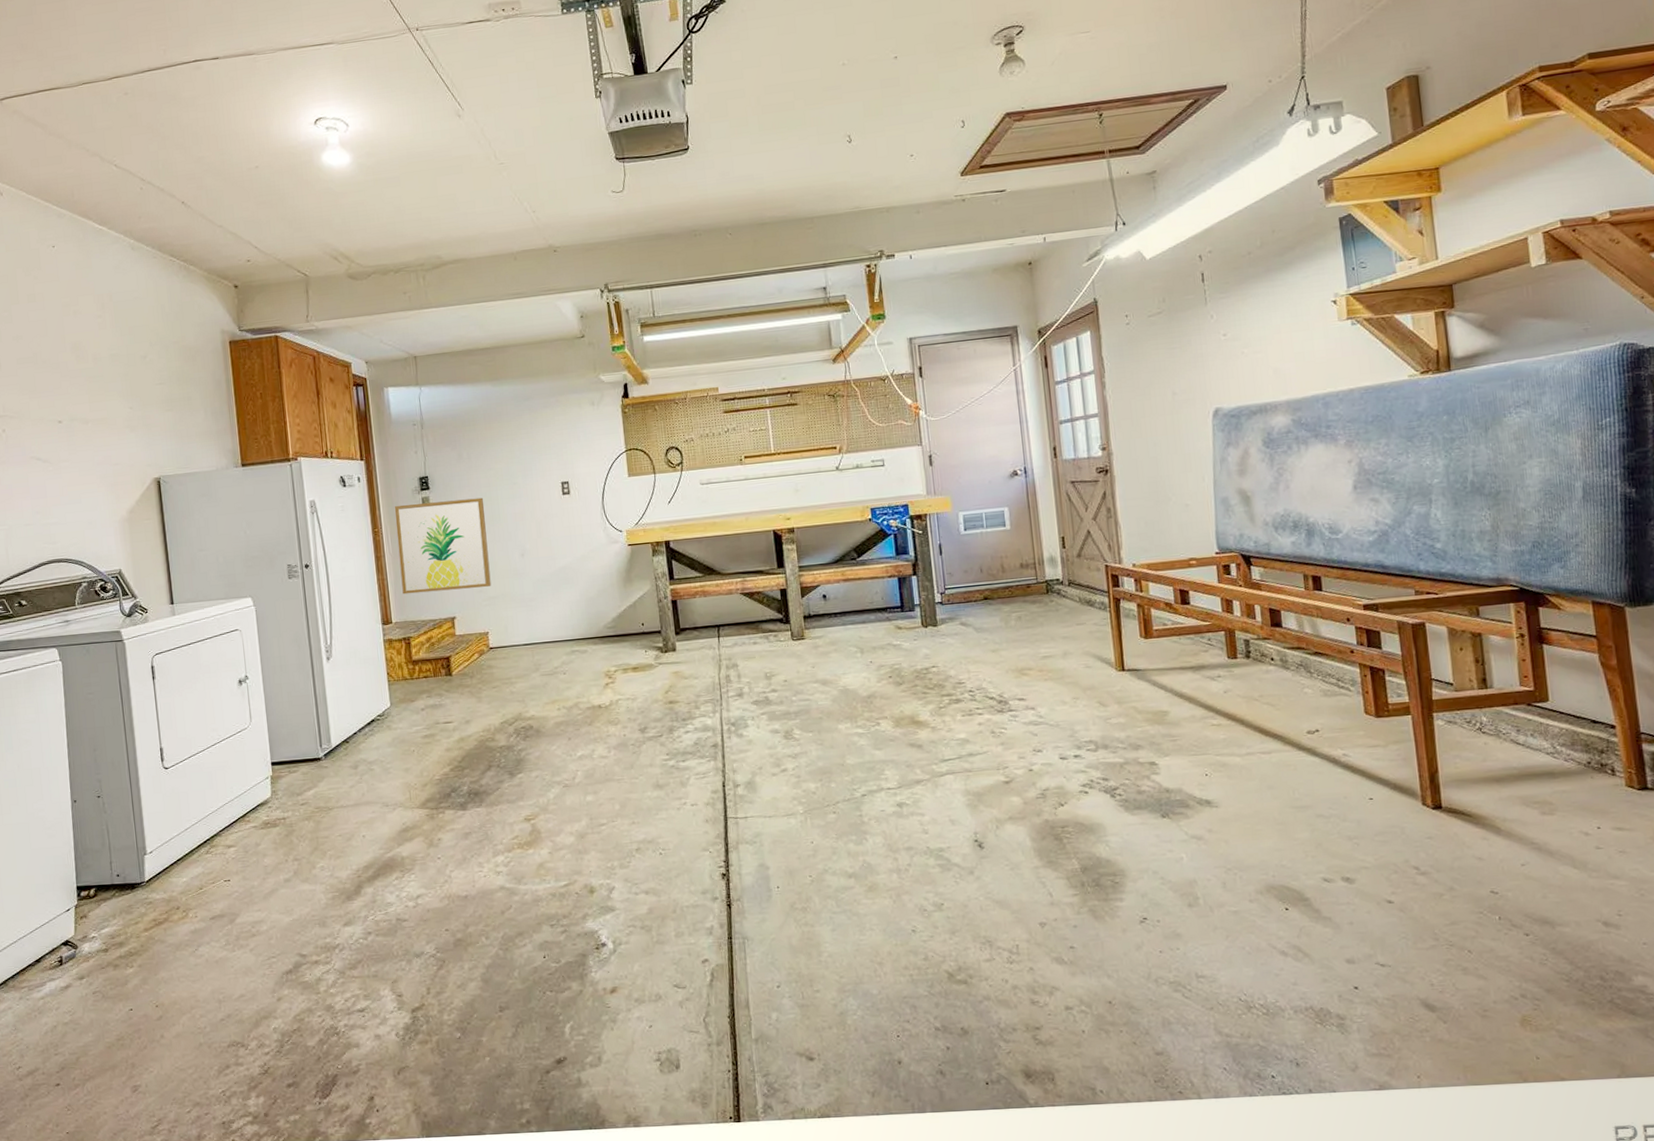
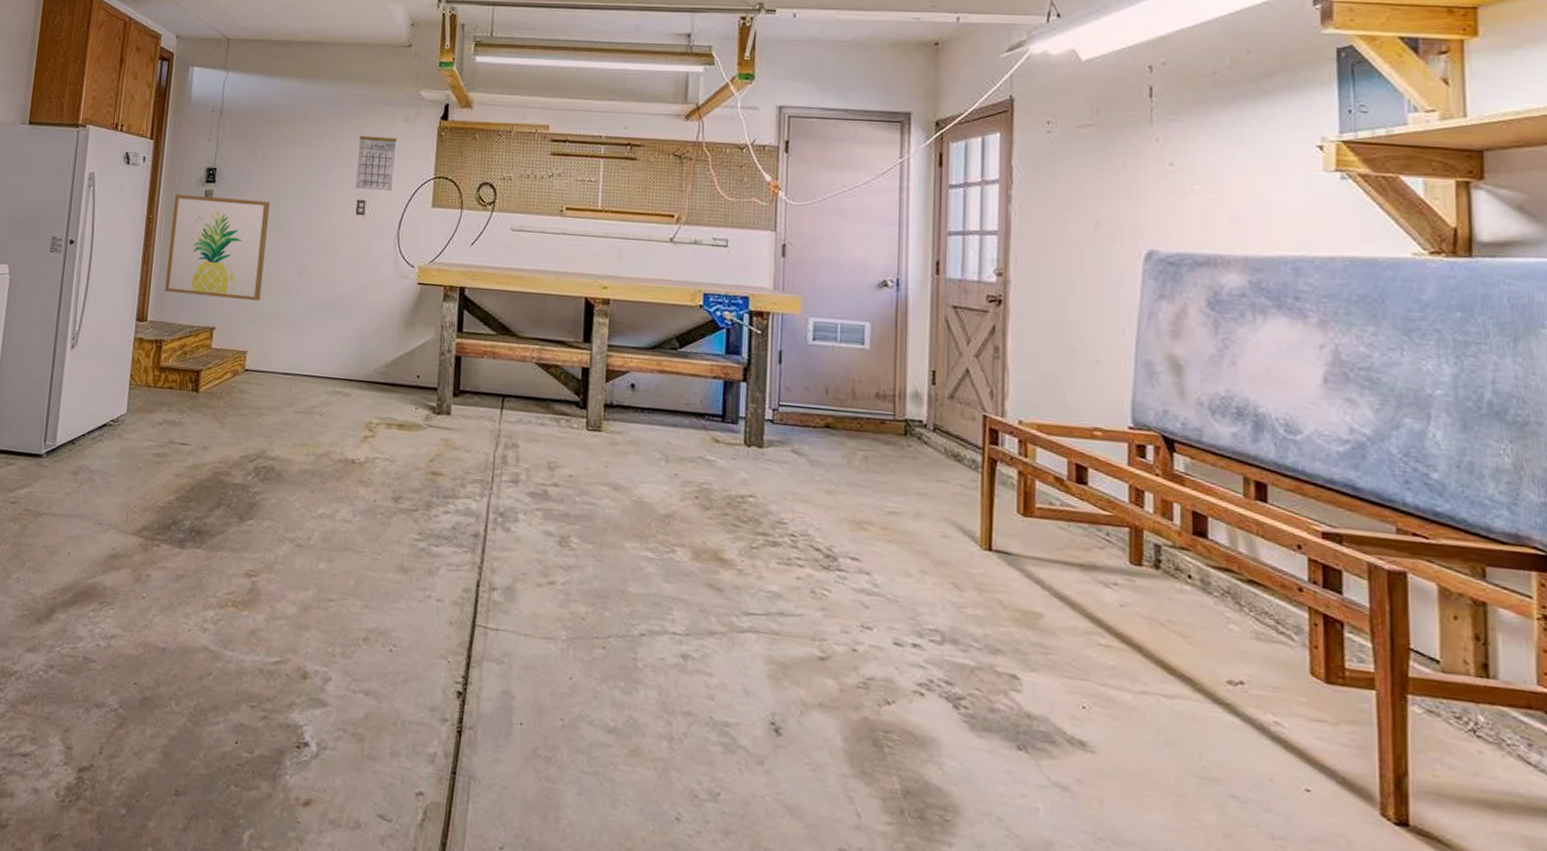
calendar: none [552,421,590,472] -> present [355,135,397,192]

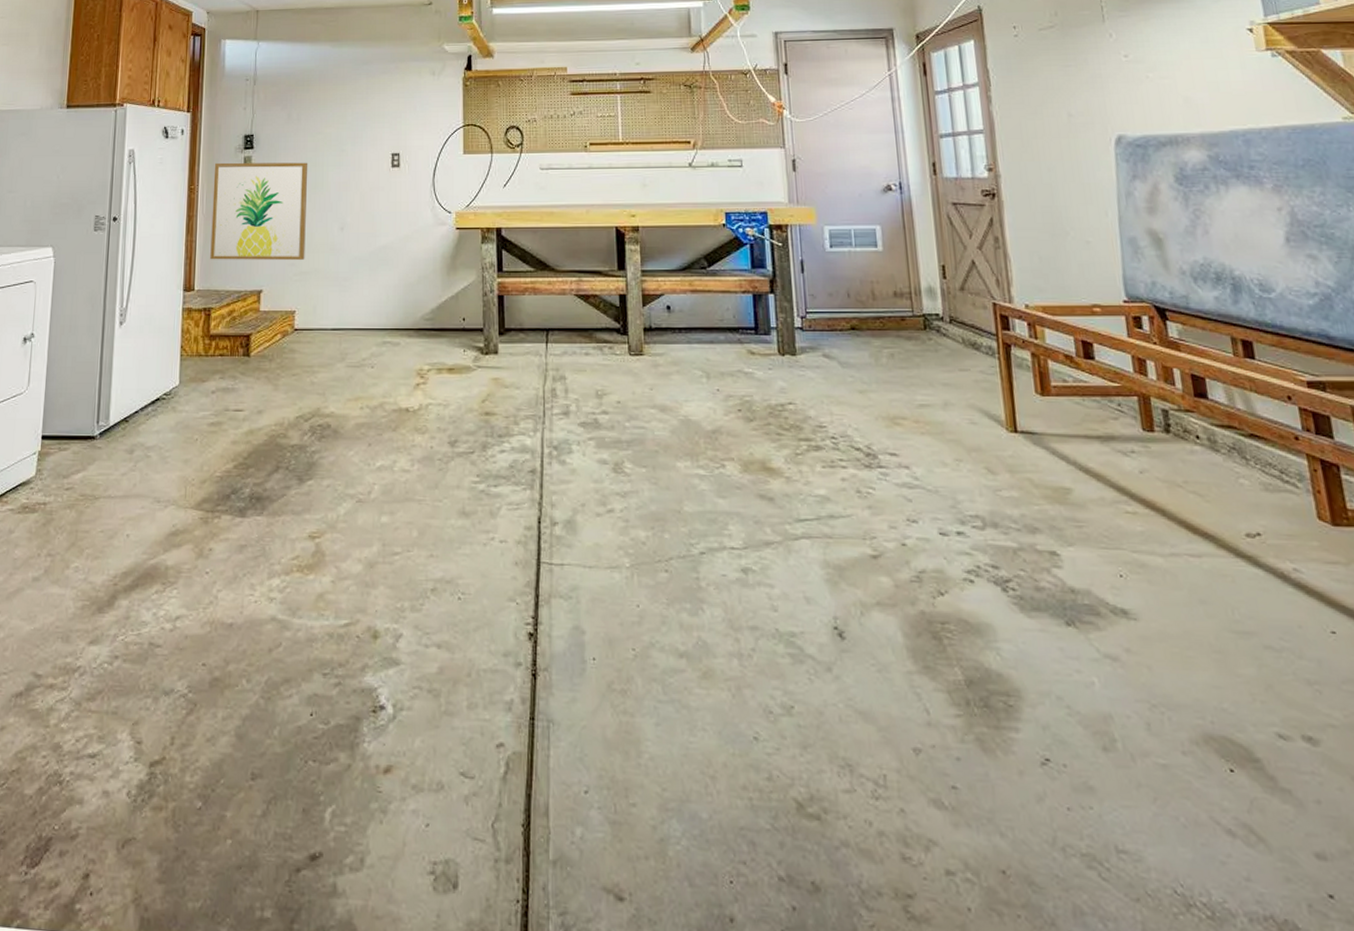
calendar: present [355,135,397,192] -> none [388,91,425,143]

